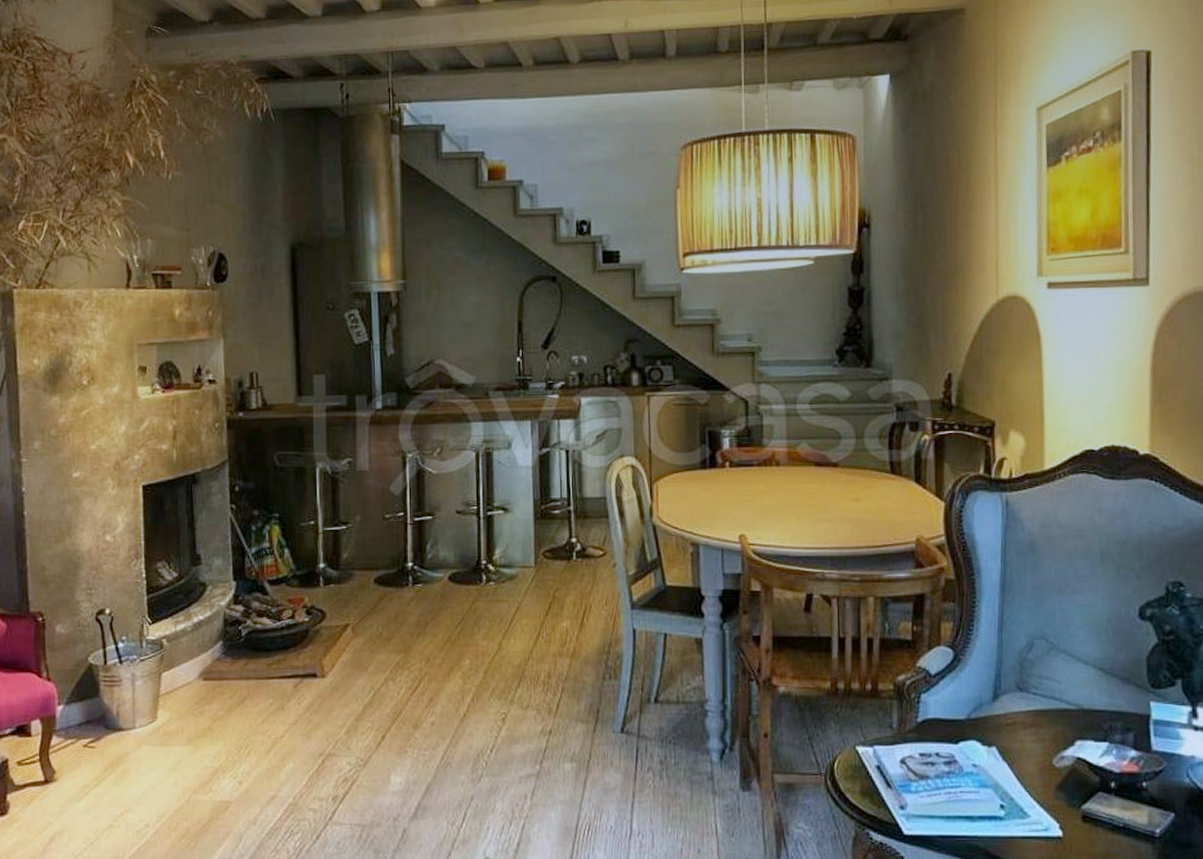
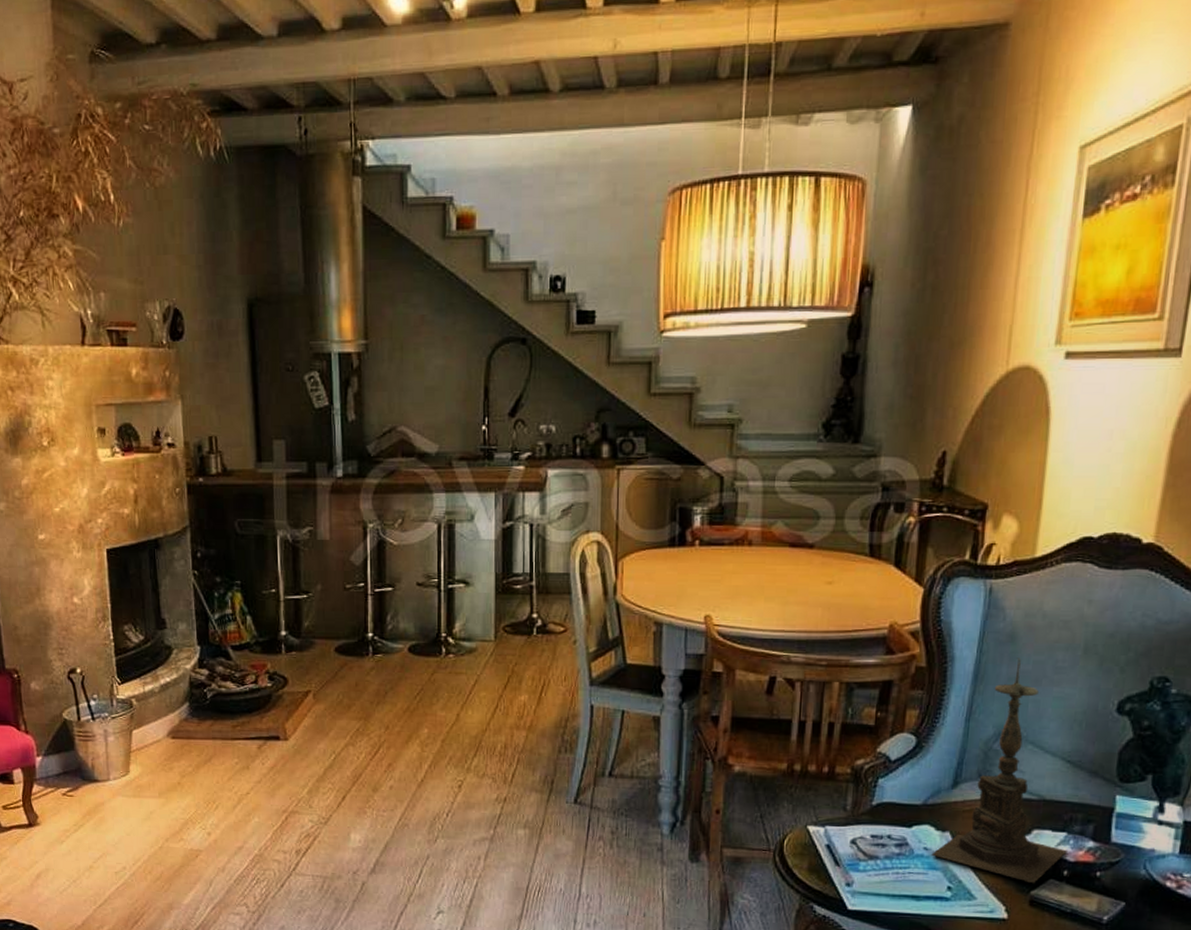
candle holder: none [980,567,1112,798] -> present [931,658,1067,884]

